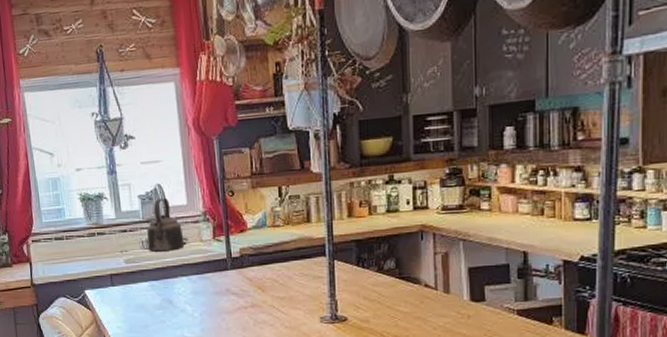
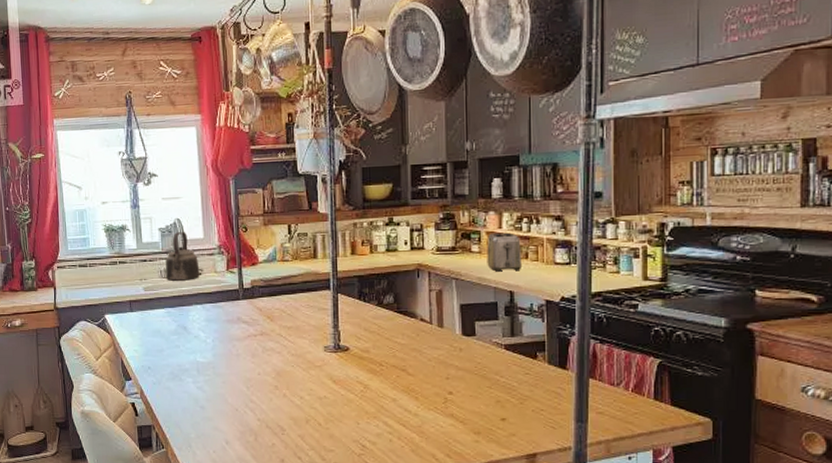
toaster: none [498,186,538,231] -> present [487,232,523,272]

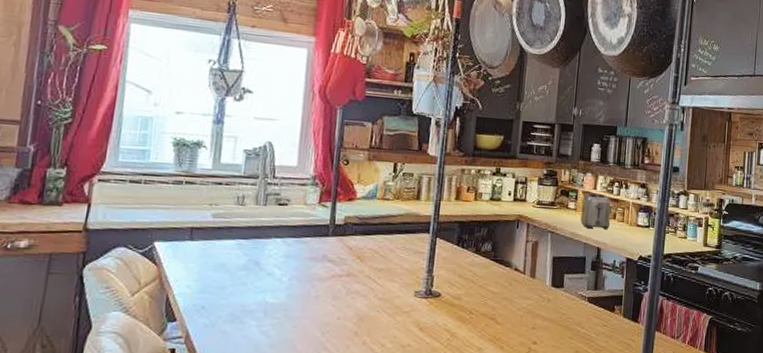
kettle: present [165,232,200,281] -> none [242,156,287,211]

